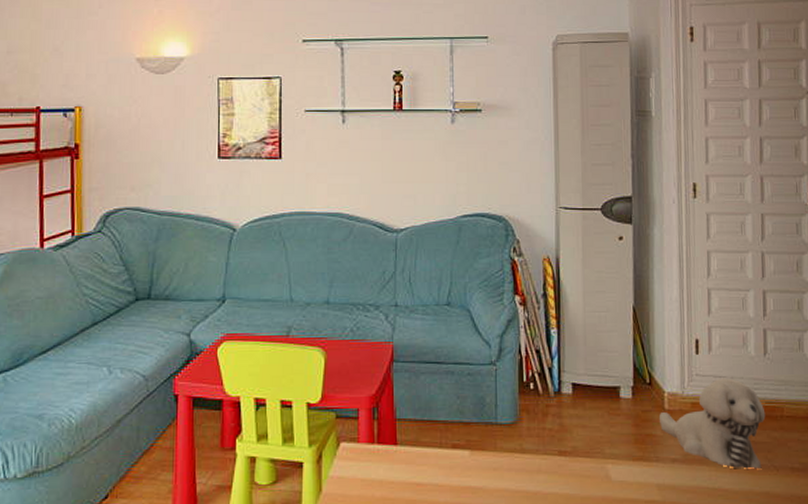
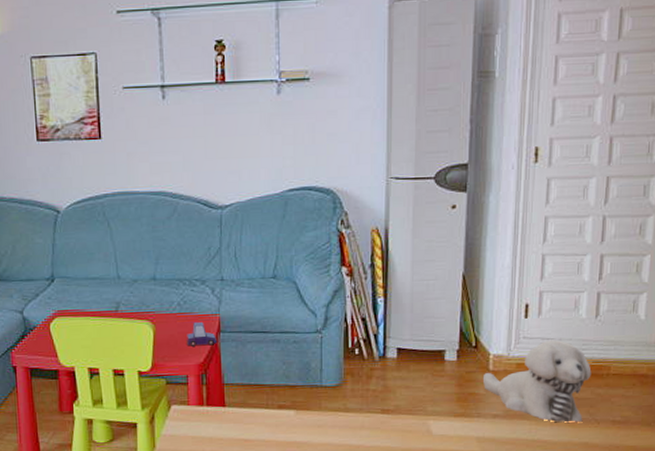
toy car: none [358,350,391,376] -> present [186,322,218,346]

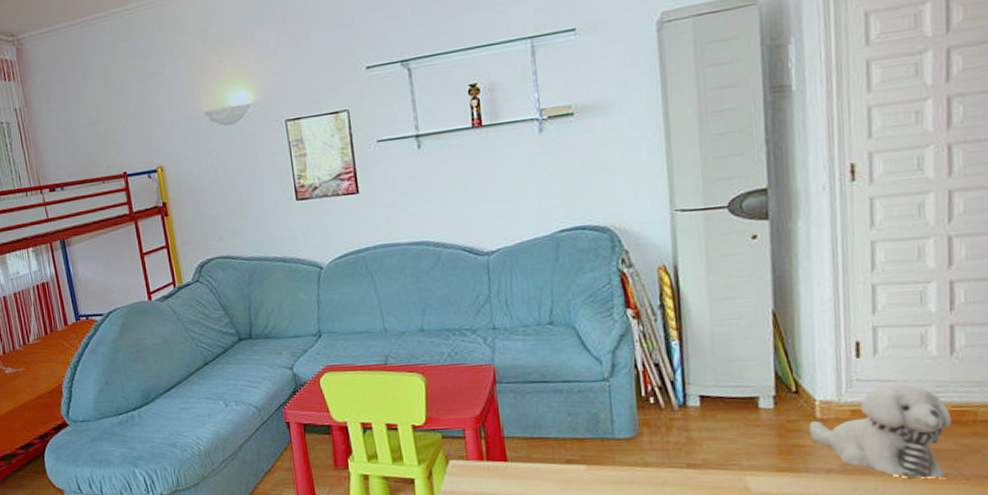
toy car: present [186,322,218,346] -> none [459,373,494,399]

